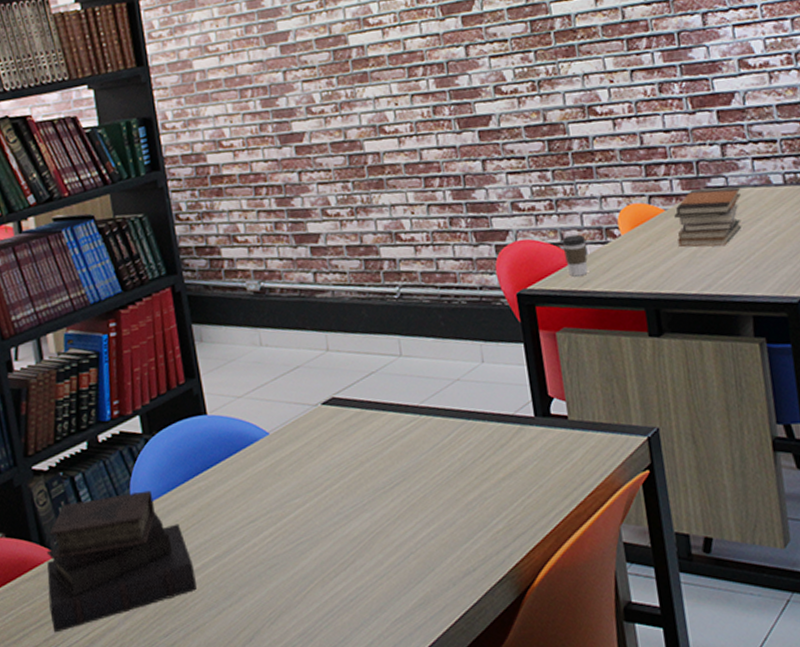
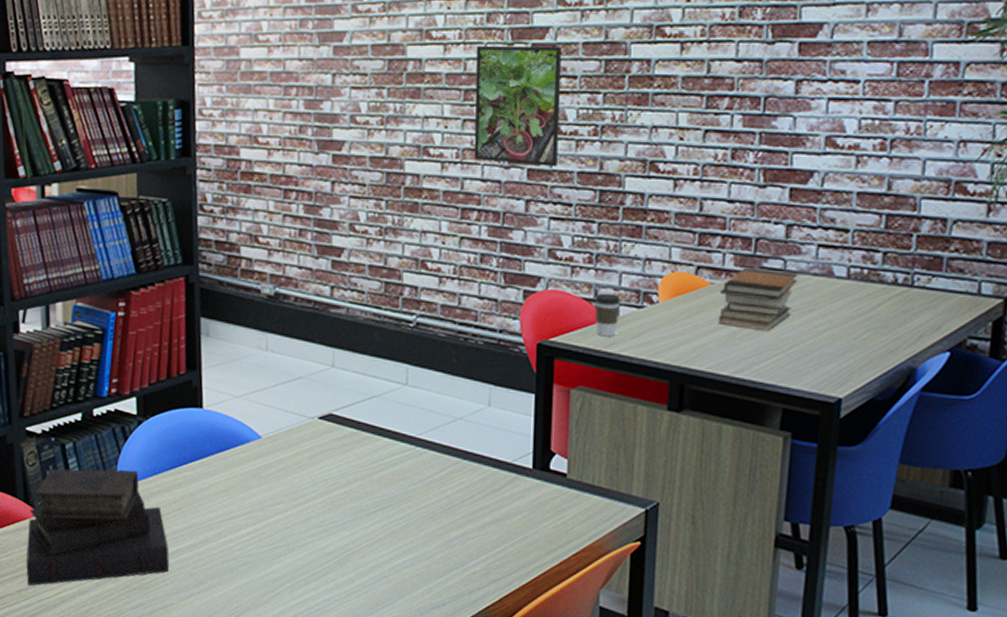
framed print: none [411,14,505,130] -> present [473,45,562,167]

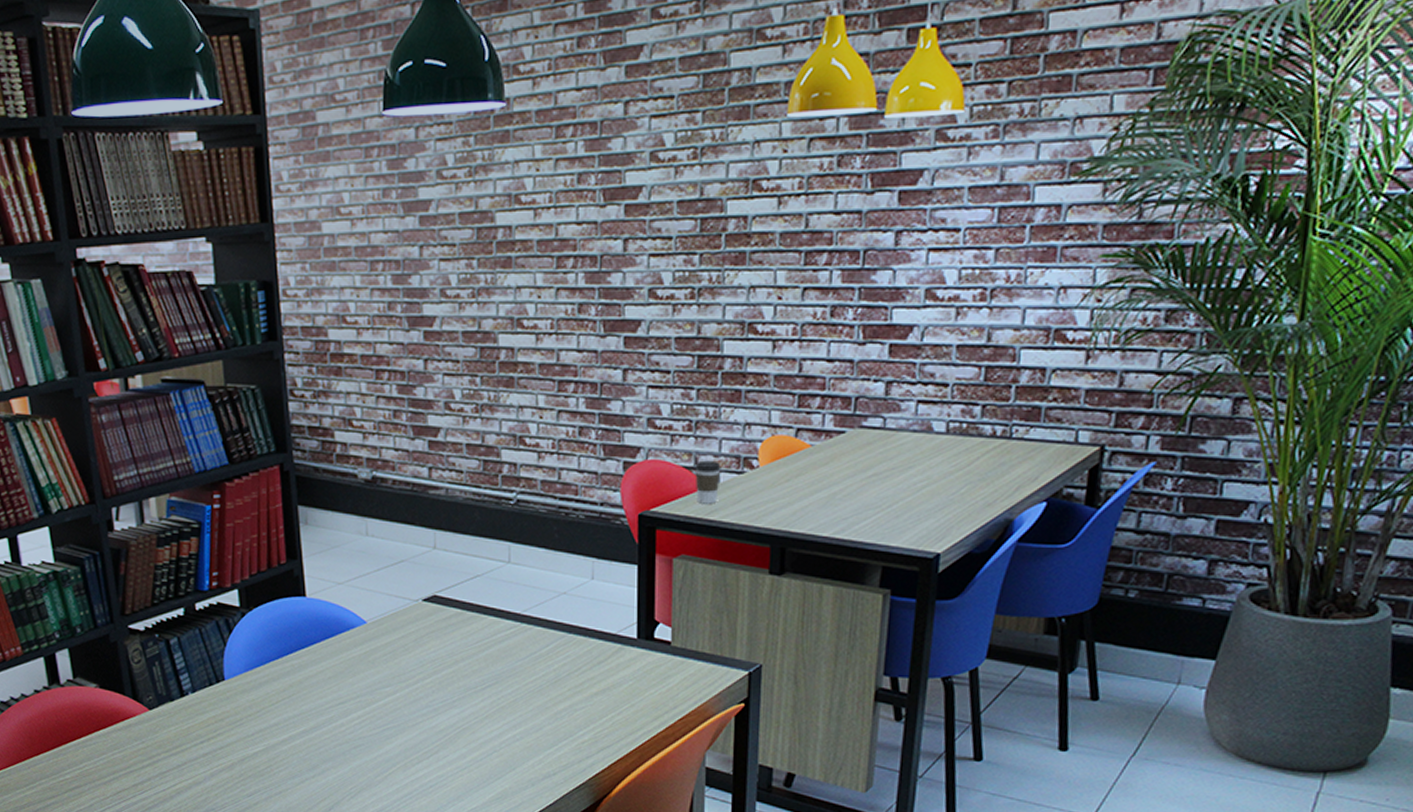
diary: present [26,468,169,586] -> none [138,661,282,780]
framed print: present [473,45,562,167] -> none [567,205,657,333]
book stack: present [719,267,797,332] -> none [819,427,897,491]

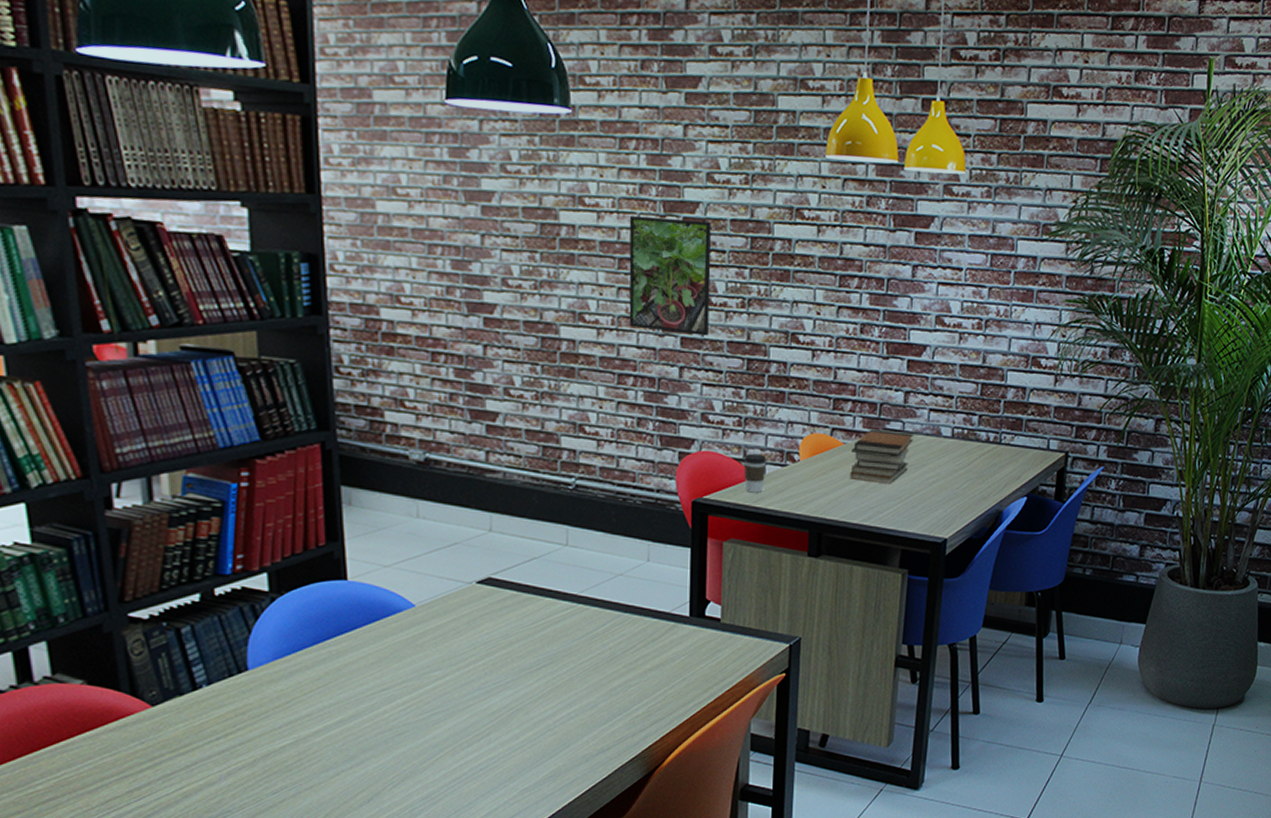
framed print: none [567,205,657,333] -> present [629,216,712,336]
book stack: none [819,427,897,491] -> present [850,429,913,485]

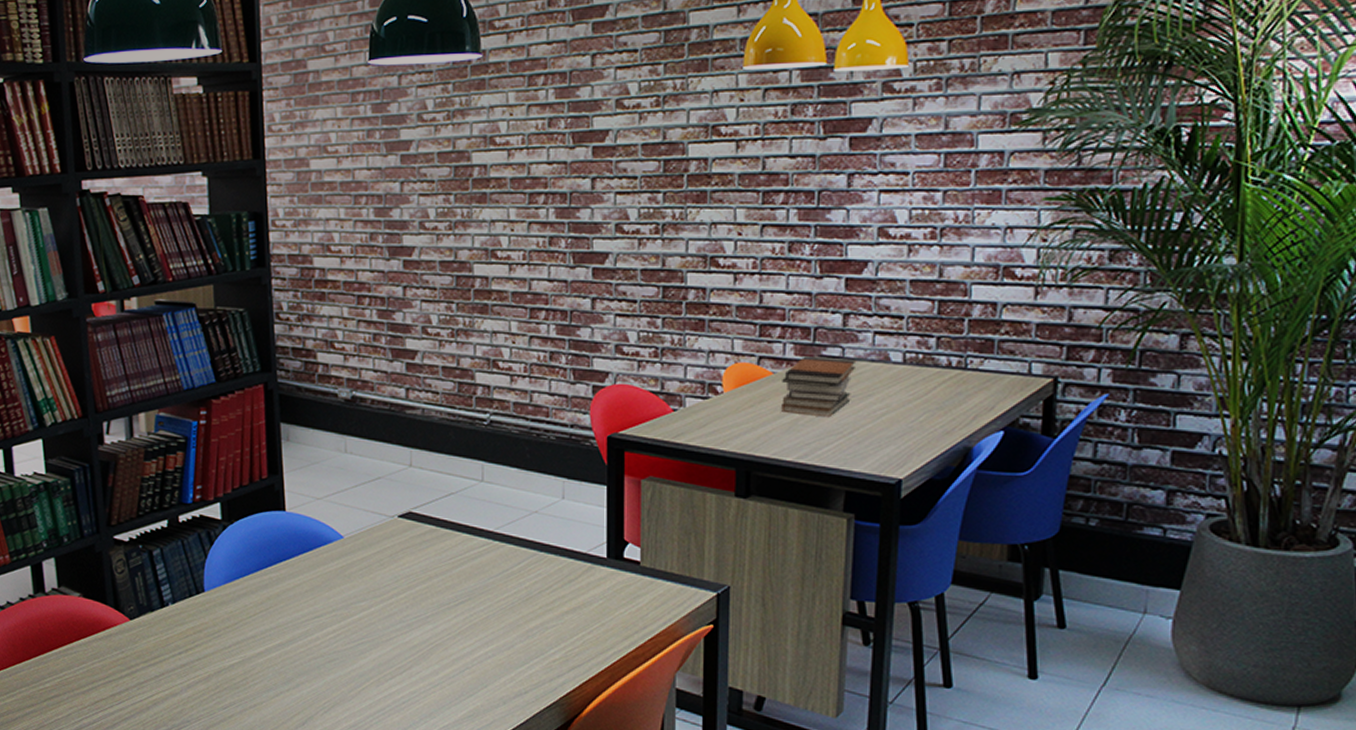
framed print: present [629,216,712,336] -> none [538,148,623,265]
coffee cup: present [743,453,767,493] -> none [661,385,687,428]

